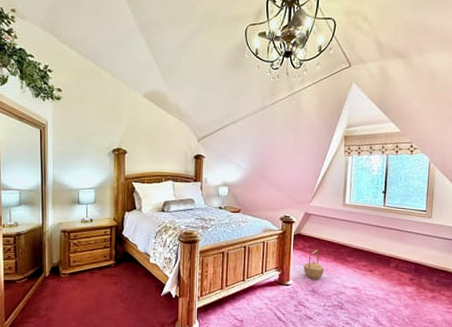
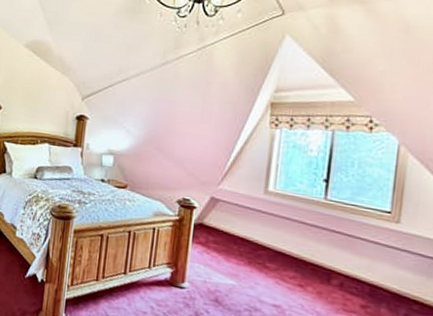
basket: present [303,249,324,279] -> none [204,246,233,286]

